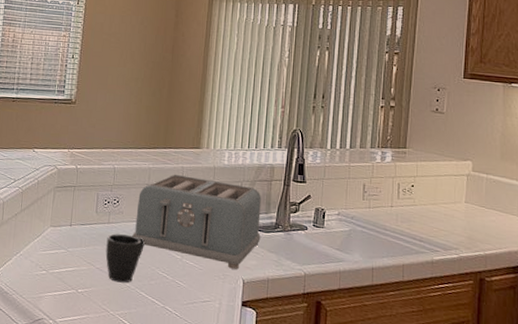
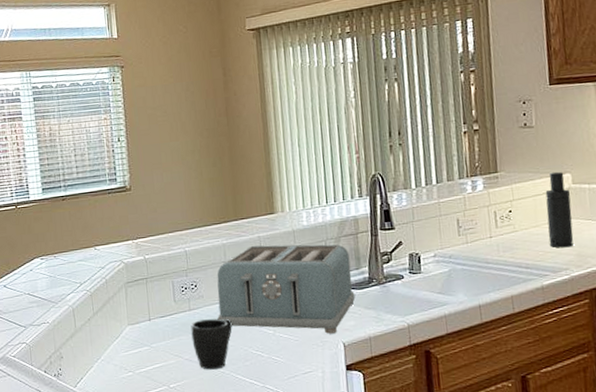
atomizer: none [444,157,470,229] -> present [545,171,574,248]

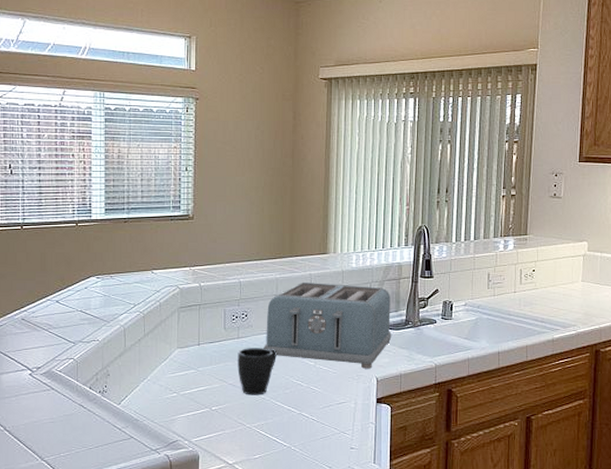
atomizer: present [545,171,574,248] -> none [563,239,585,307]

